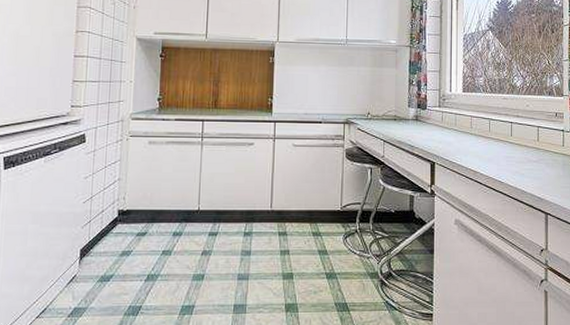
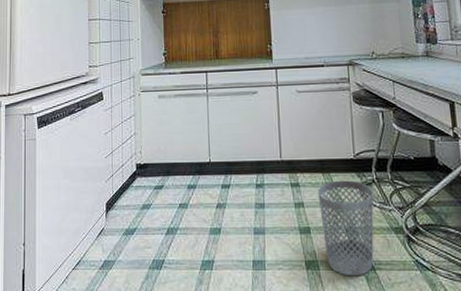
wastebasket: none [303,230,354,317] -> present [317,180,374,276]

